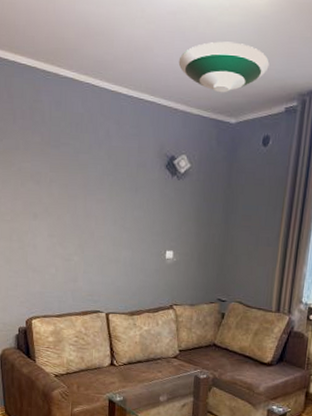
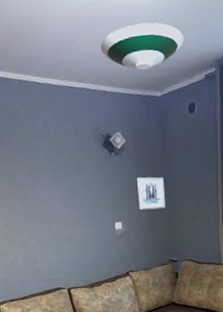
wall art: none [193,206,225,244] -> present [136,177,166,211]

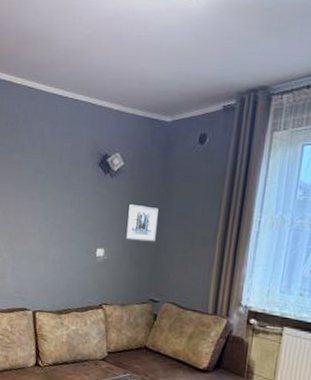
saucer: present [100,22,184,71] -> none [114,44,207,93]

